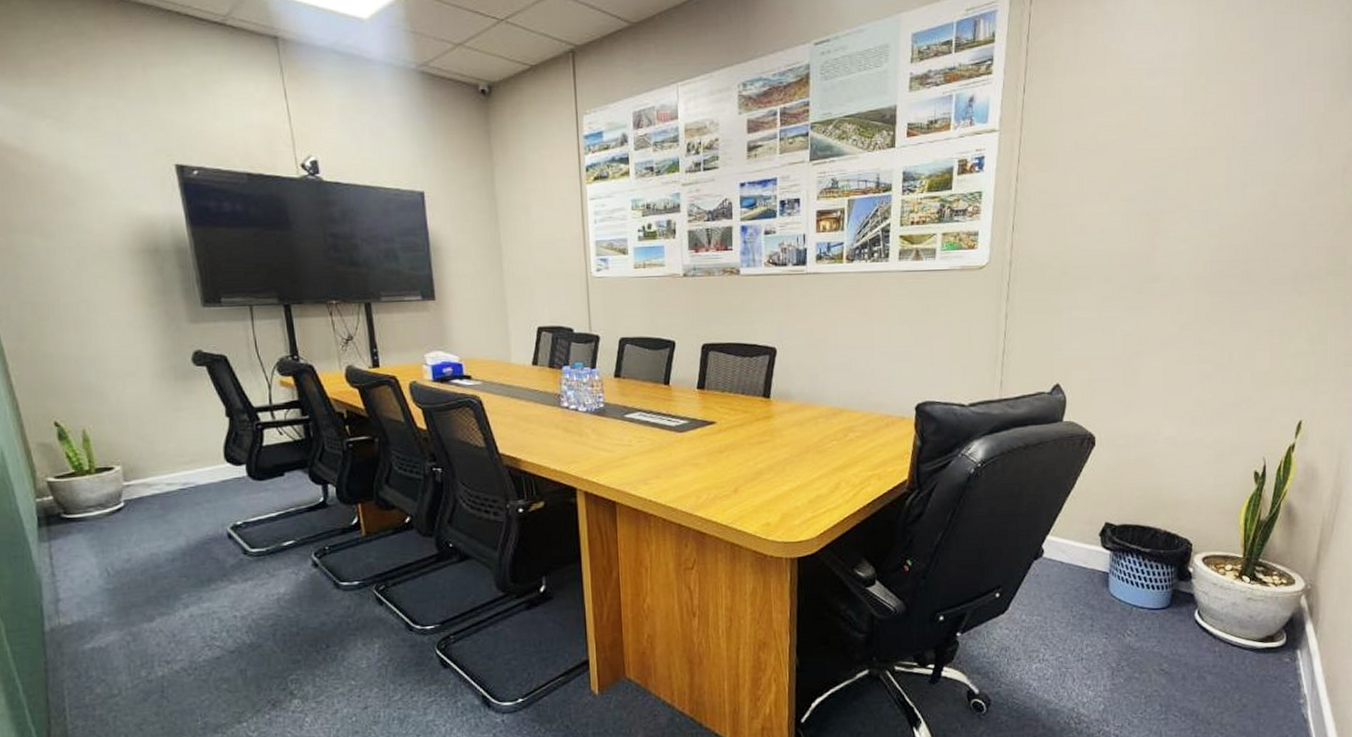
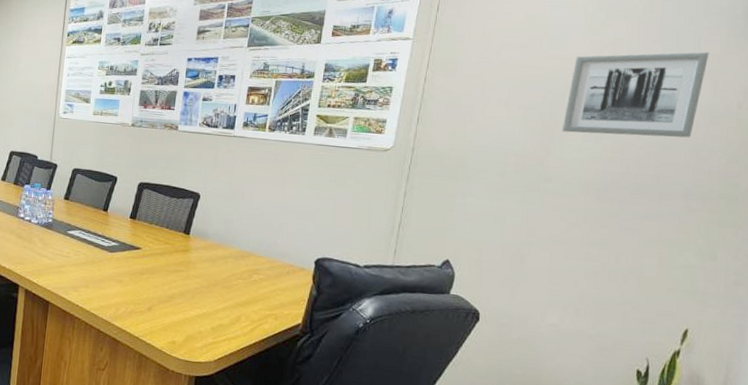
wall art: none [1167,111,1313,222] -> present [562,51,709,138]

